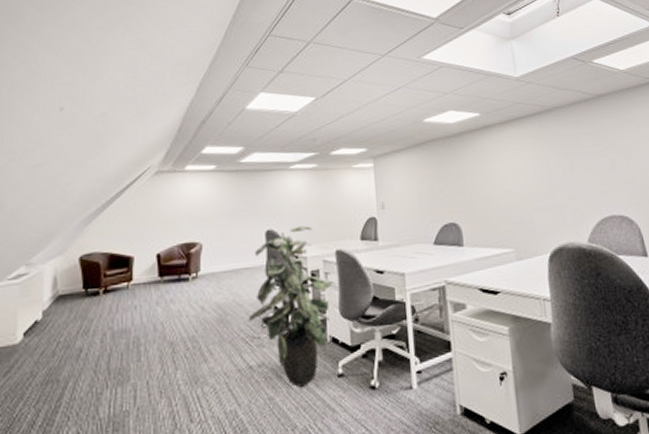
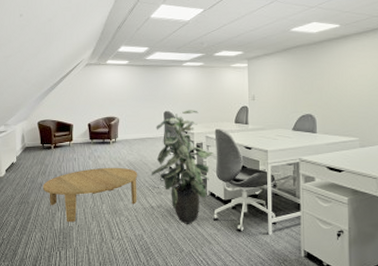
coffee table: none [82,313,230,405] -> present [42,167,138,223]

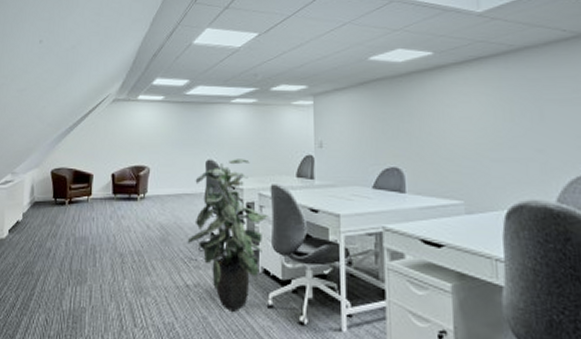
coffee table: present [42,167,138,223] -> none [51,230,171,302]

